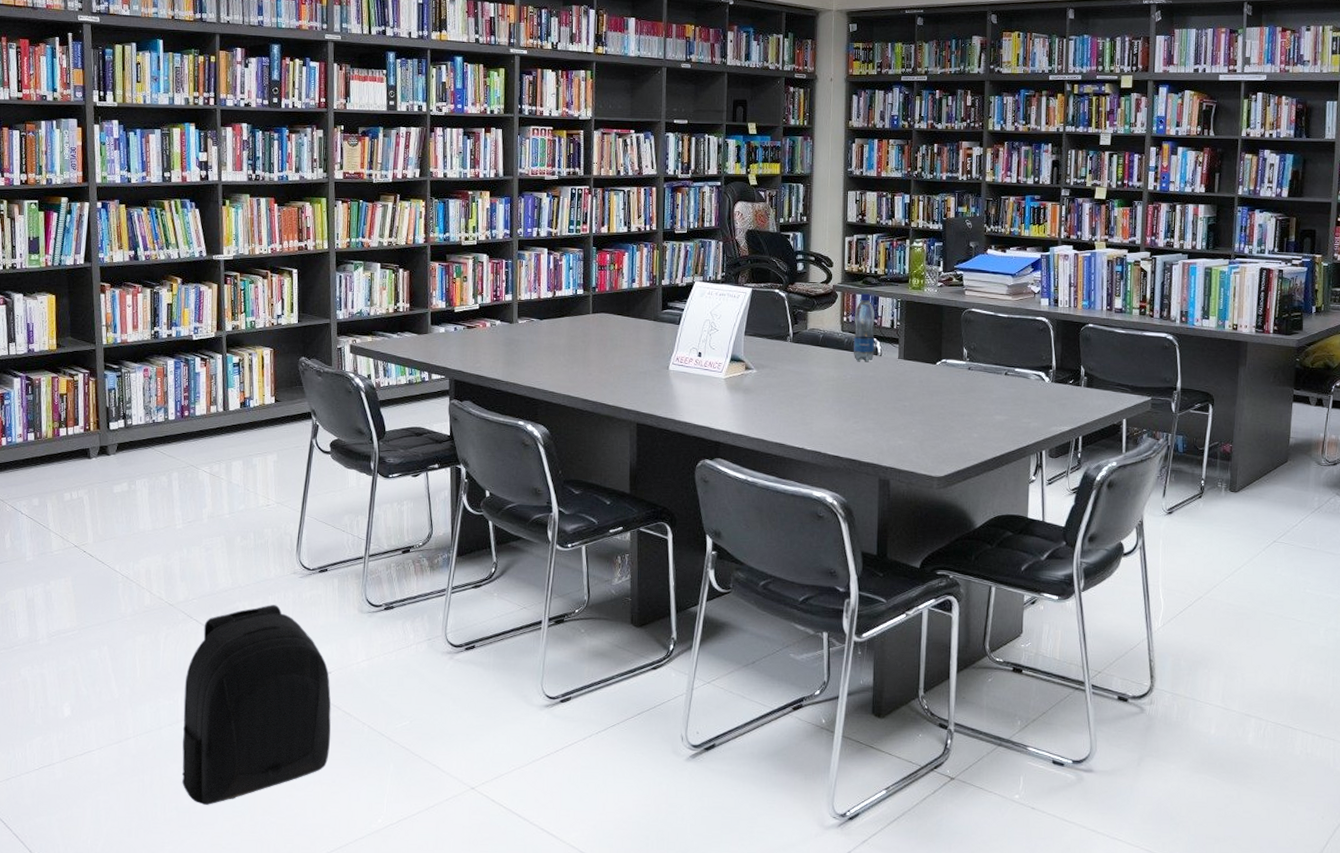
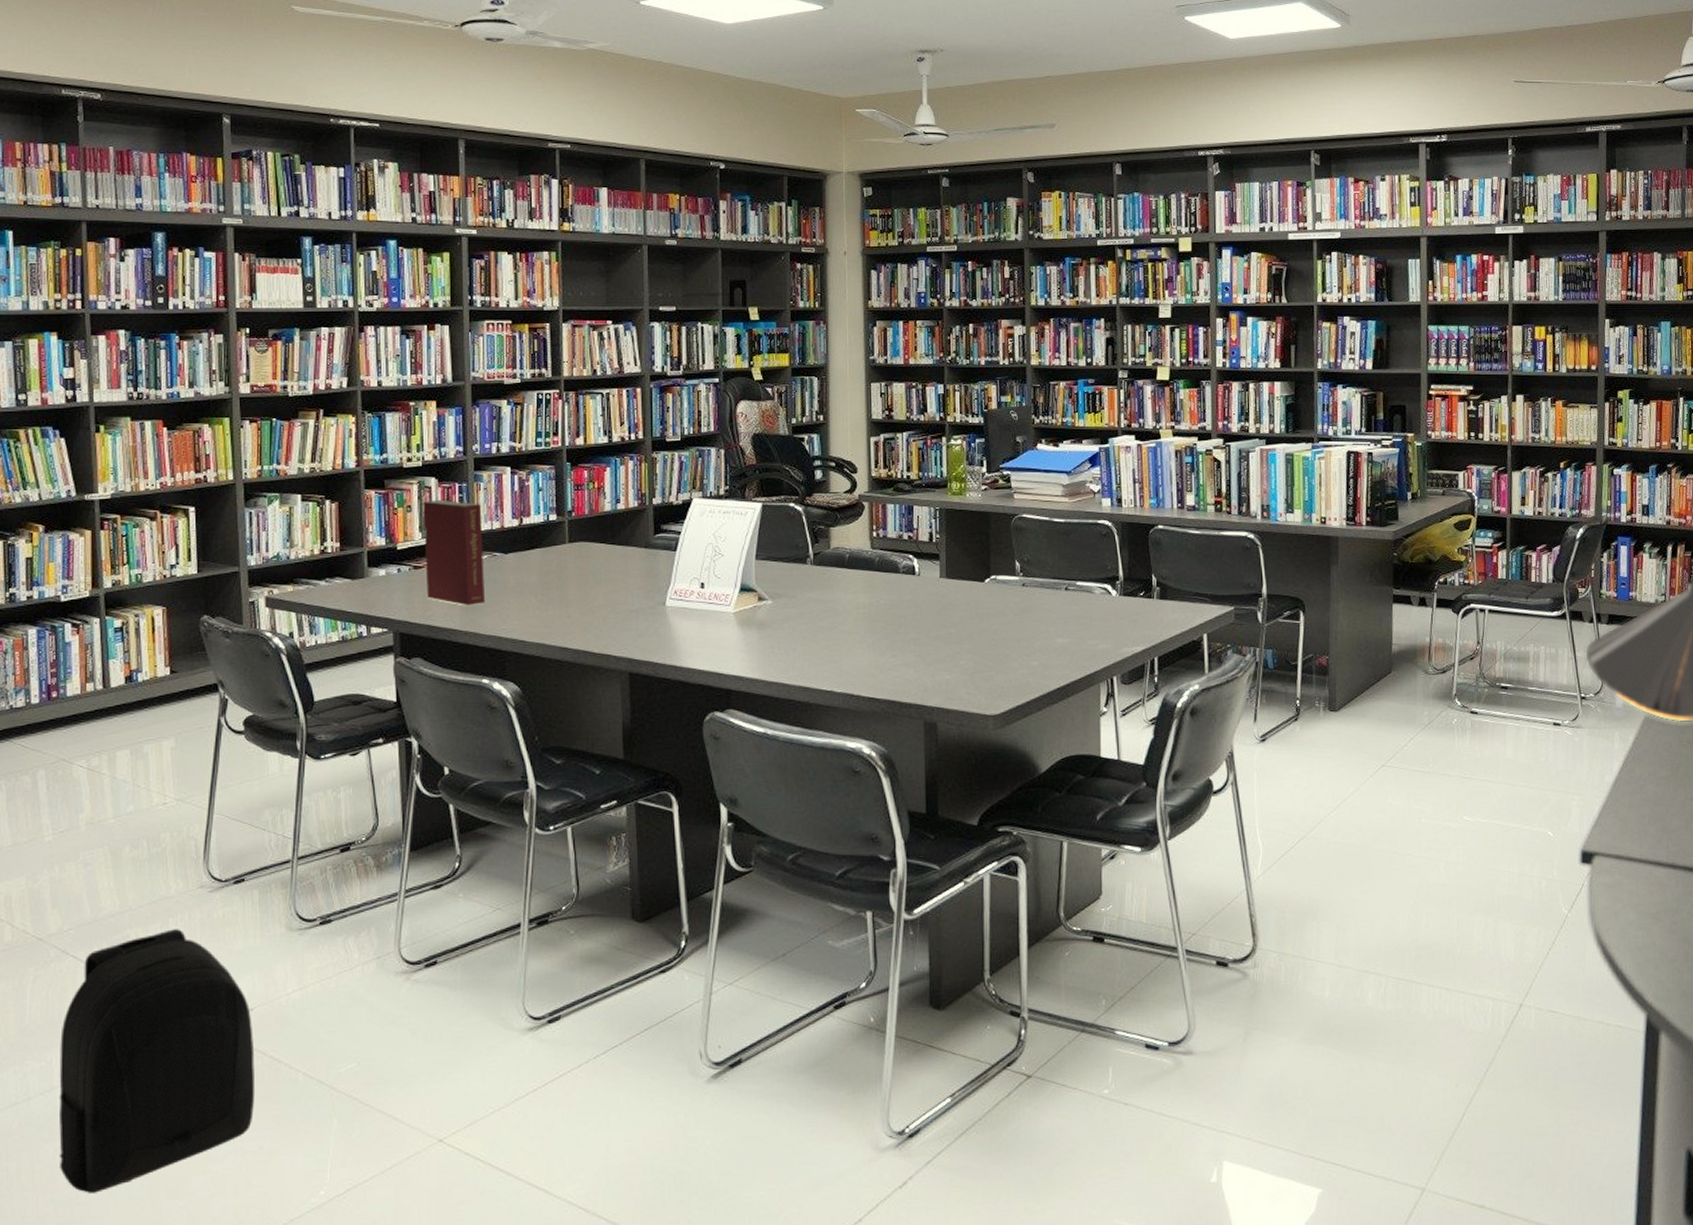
book: none [476,272,524,361] -> present [423,499,486,606]
bottle: present [853,294,875,362] -> none [885,503,911,584]

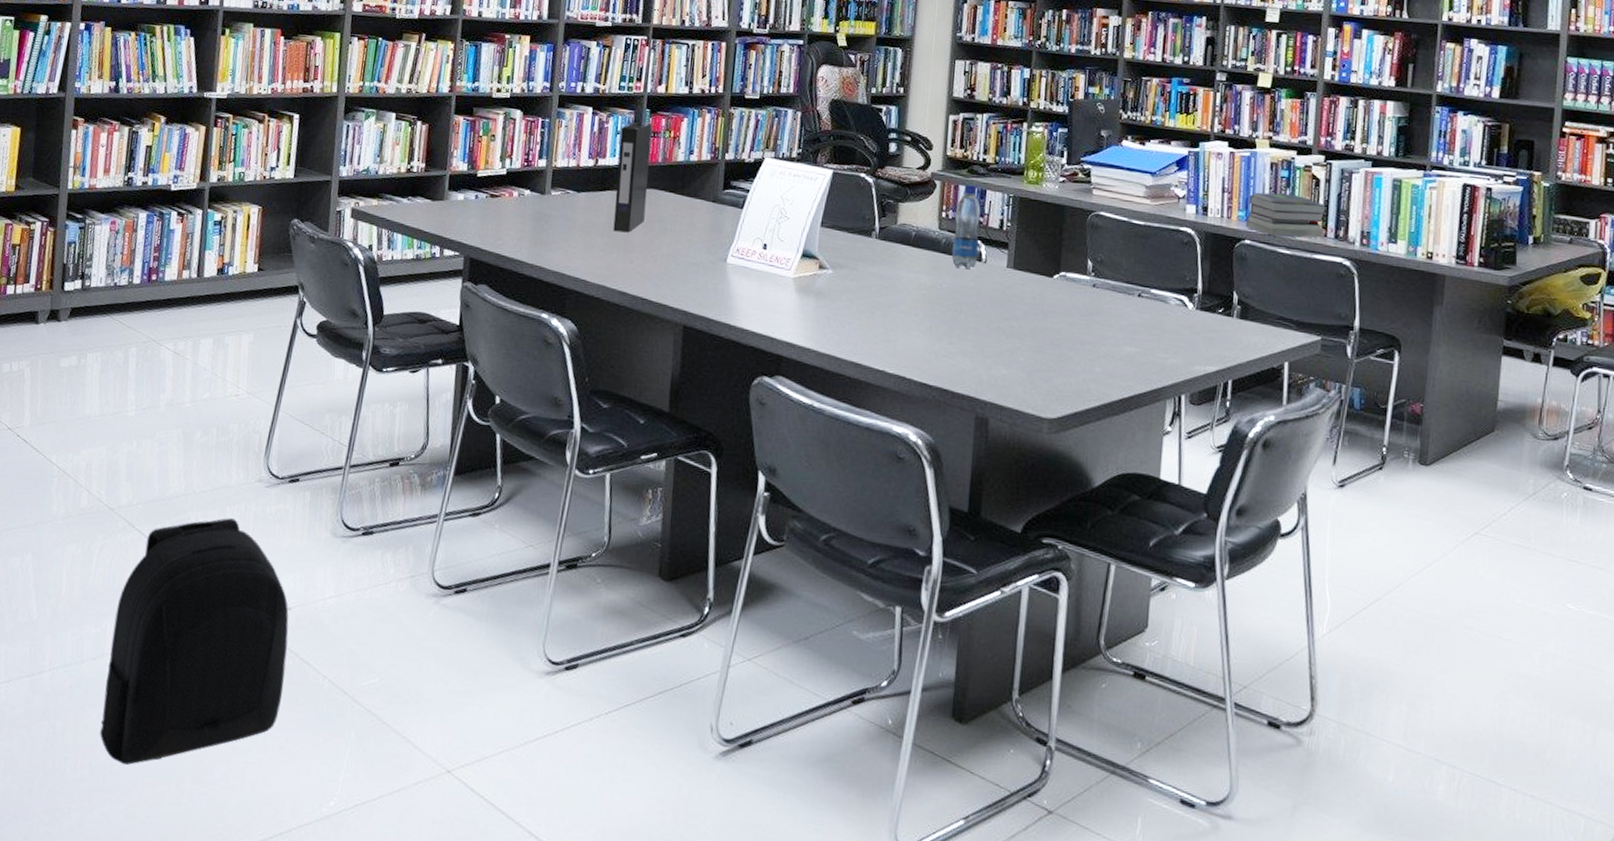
book: present [423,499,486,606] -> none [499,132,561,240]
binder: none [542,476,577,589] -> present [613,121,652,233]
bottle: none [885,503,911,584] -> present [951,185,981,270]
books: none [1158,478,1230,519] -> present [1246,192,1326,238]

